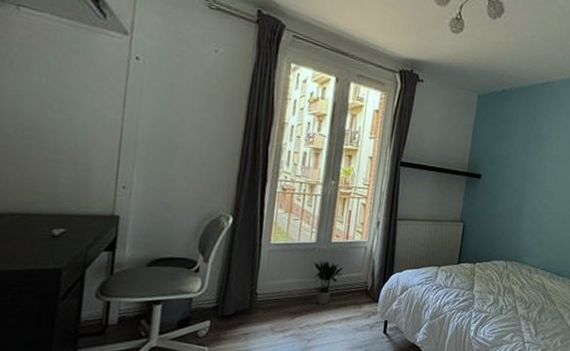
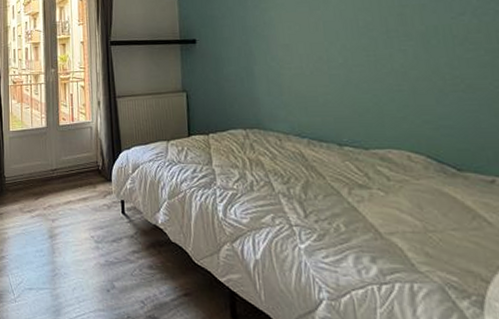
potted plant: present [313,261,343,305] -> none [48,143,73,186]

